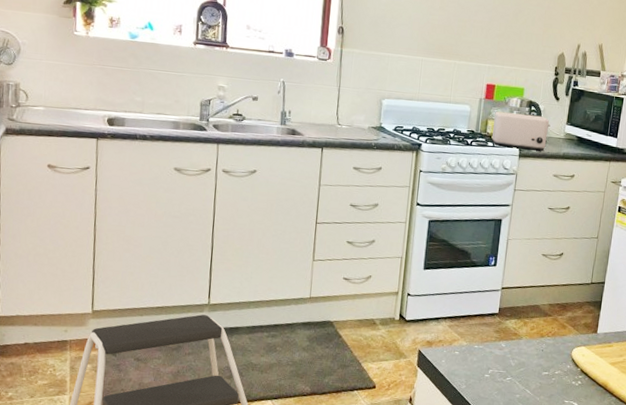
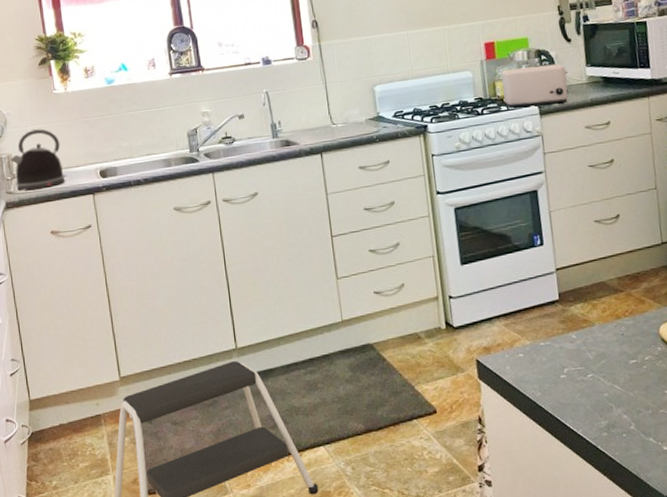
kettle: none [17,64,74,123] -> present [9,128,68,191]

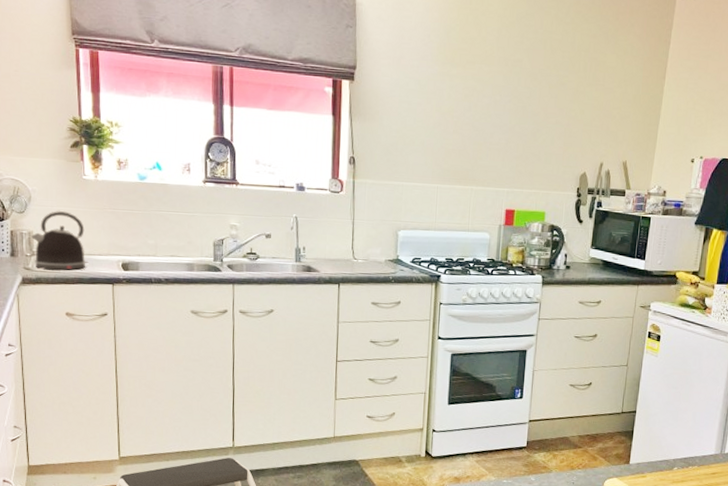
toaster: present [501,63,569,109] -> none [512,237,574,278]

